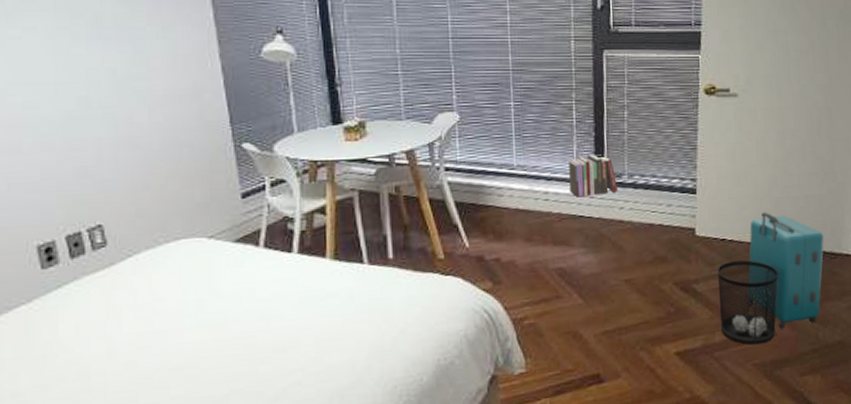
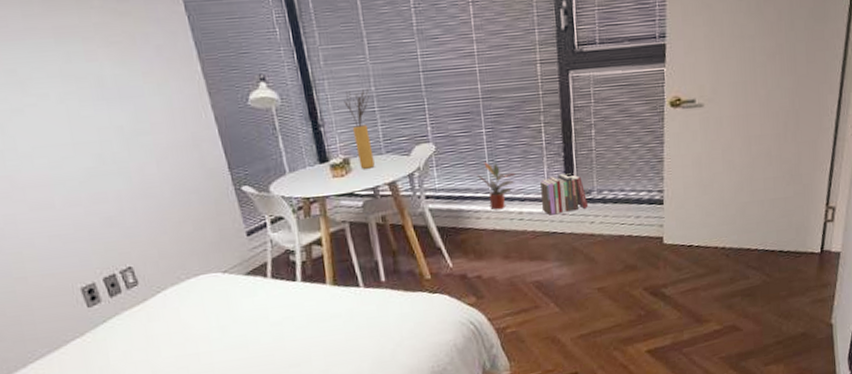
vase: none [365,50,394,134] -> present [344,88,375,169]
potted plant: none [501,136,543,188] -> present [476,162,516,210]
waste bin: present [717,260,779,345] -> none [684,263,744,341]
suitcase: present [747,212,824,329] -> none [714,217,789,325]

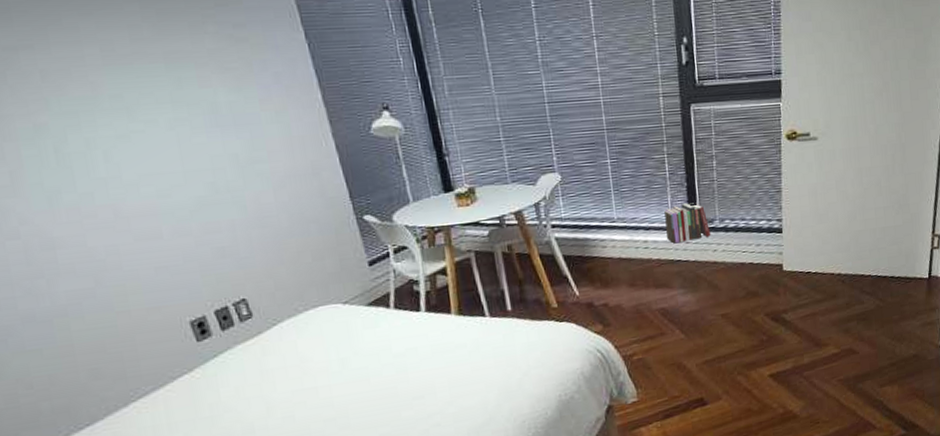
vase: present [344,88,375,169] -> none [469,118,500,198]
potted plant: present [476,162,516,210] -> none [602,192,641,239]

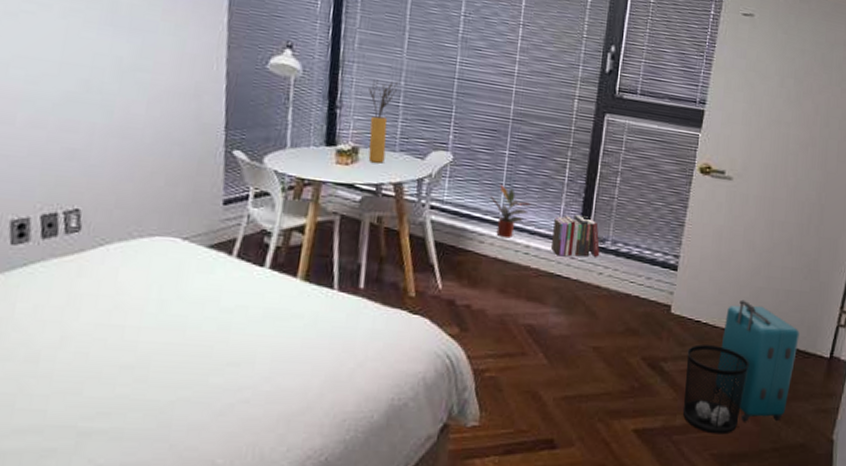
vase: none [469,118,500,198] -> present [368,79,399,163]
potted plant: none [602,192,641,239] -> present [489,184,531,239]
waste bin: none [803,289,859,364] -> present [682,344,749,435]
suitcase: none [832,244,900,348] -> present [713,299,799,422]

